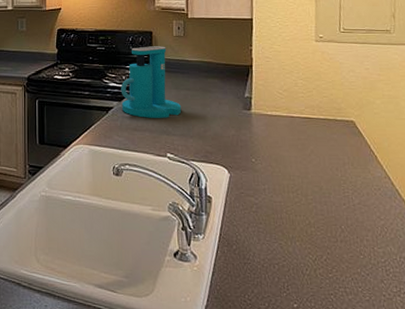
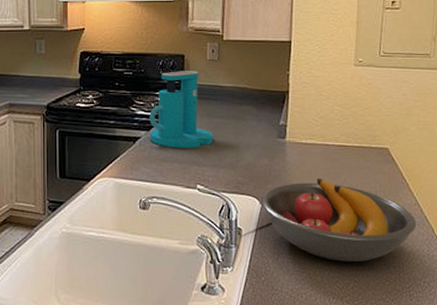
fruit bowl: none [229,148,389,234] -> present [260,178,417,262]

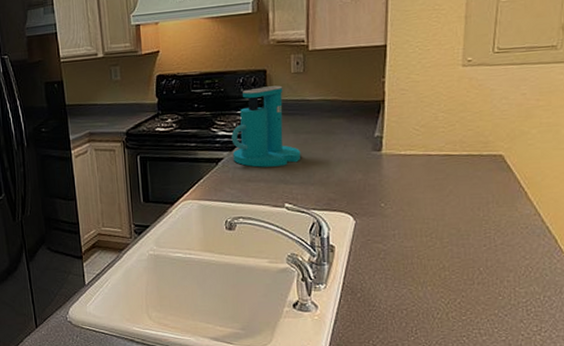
fruit bowl: present [260,178,417,262] -> none [354,190,537,277]

